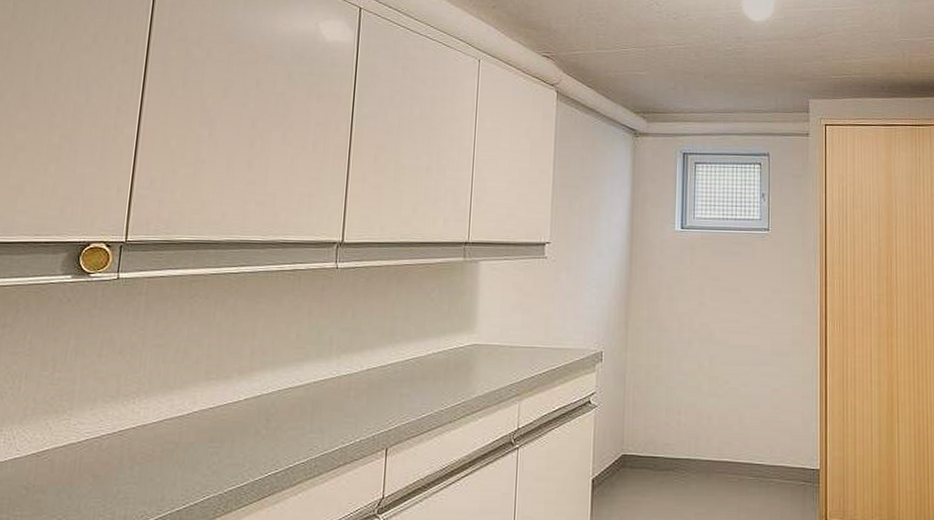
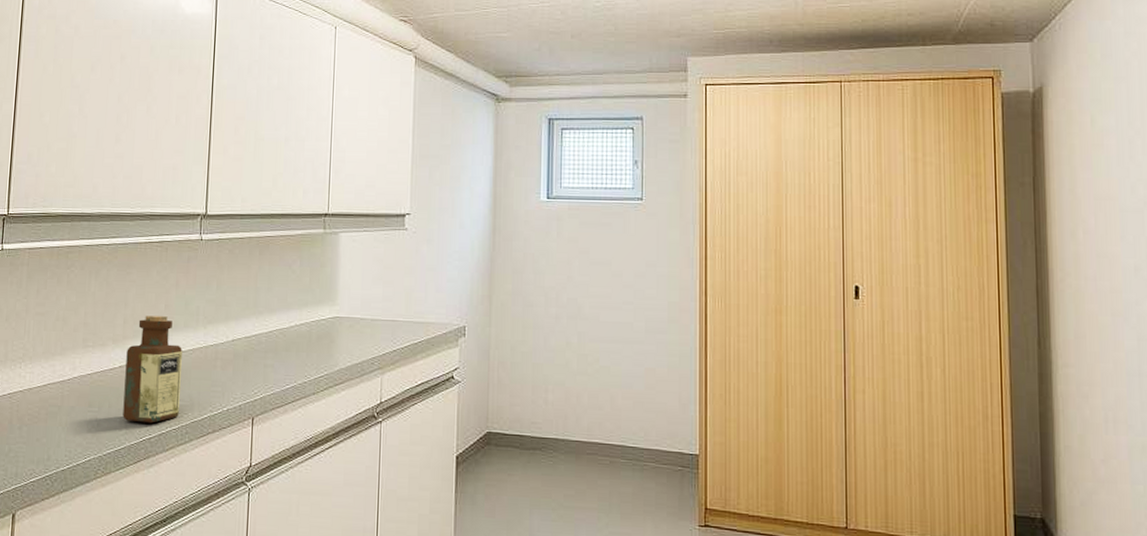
bottle: none [247,346,314,458] -> present [123,316,182,424]

